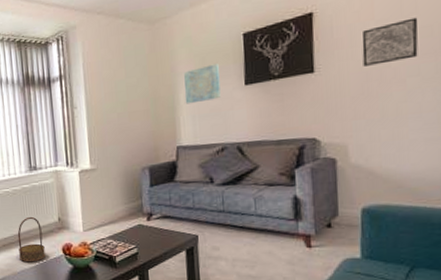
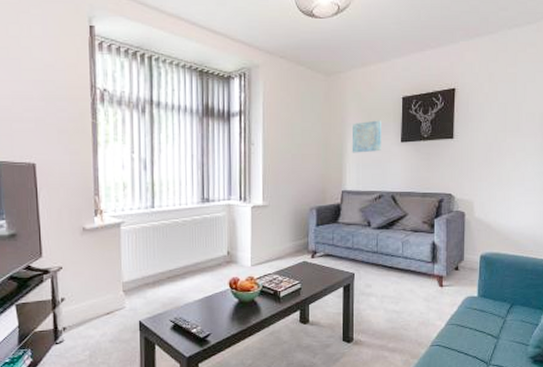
basket: present [17,216,46,263] -> none [184,249,211,296]
wall art: present [362,17,418,67] -> none [488,105,526,139]

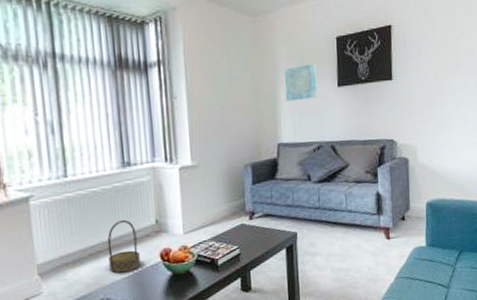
basket: none [184,249,211,296] -> present [107,219,141,273]

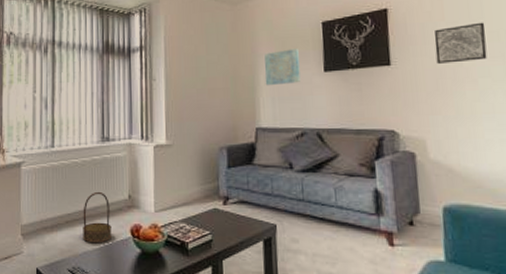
wall art: none [427,40,465,78] -> present [434,22,487,64]

